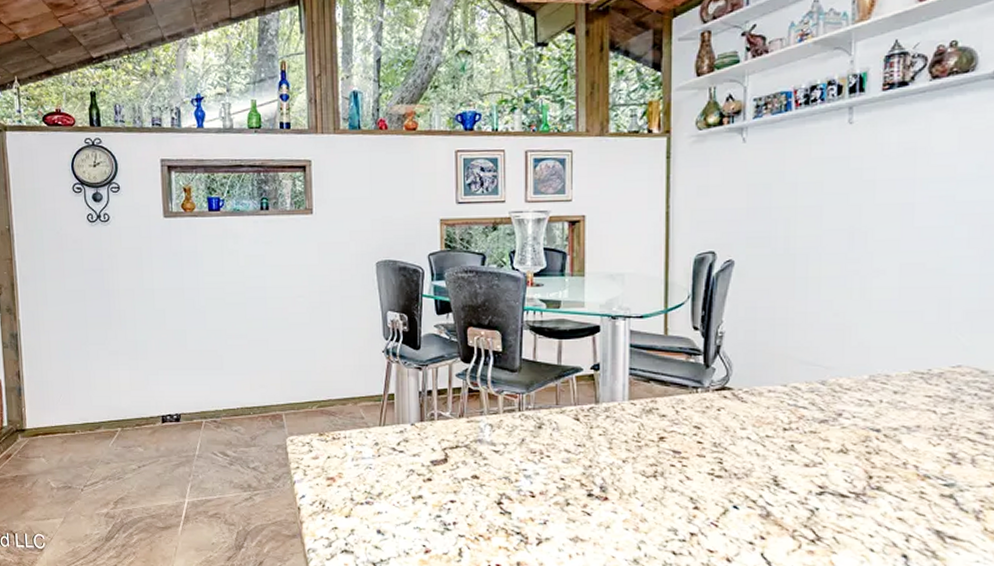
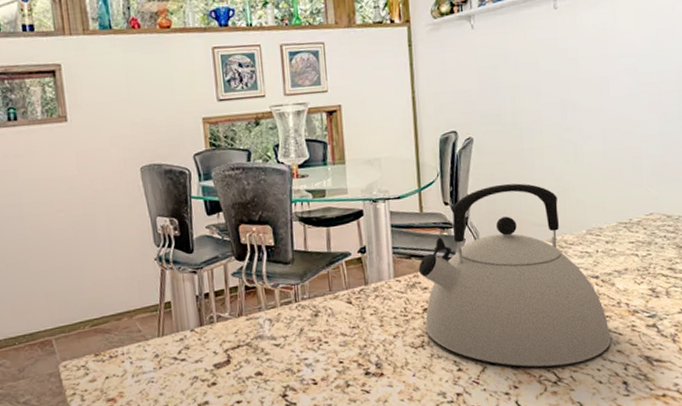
kettle: none [657,313,891,524] -> present [418,183,611,367]

